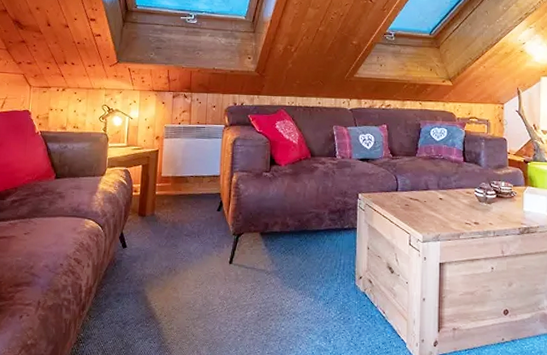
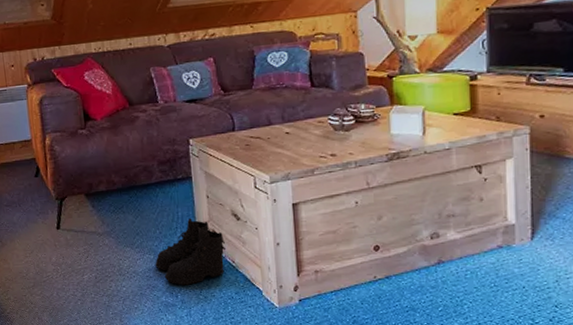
boots: none [314,266,379,331] -> present [155,218,227,285]

